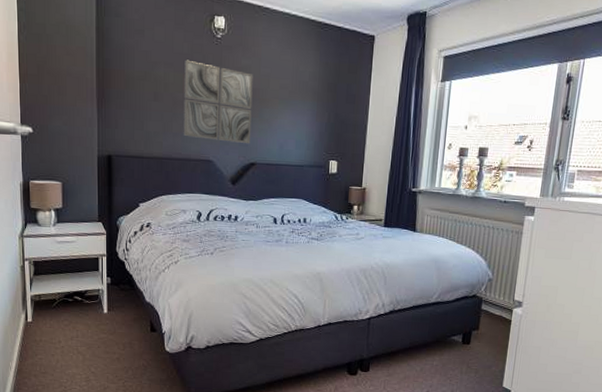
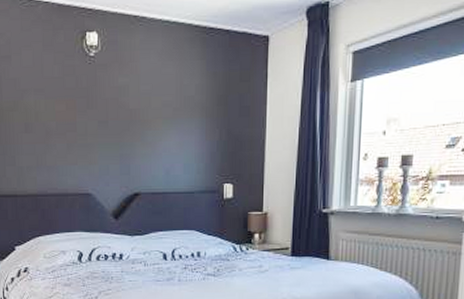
wall art: present [183,59,253,144] -> none [56,84,133,173]

